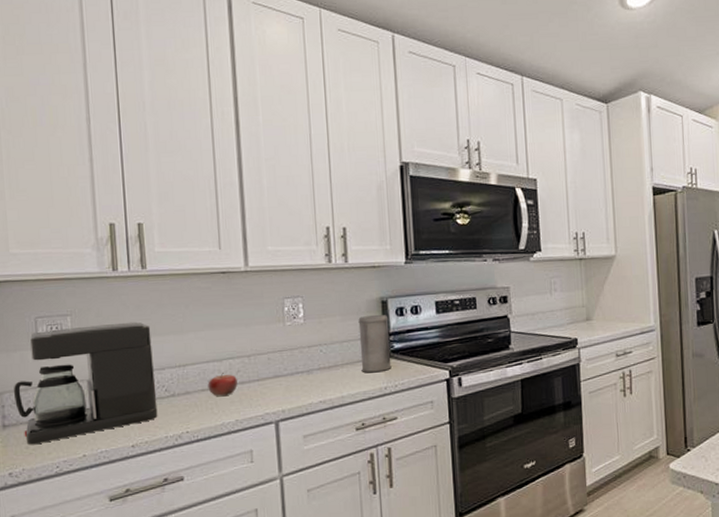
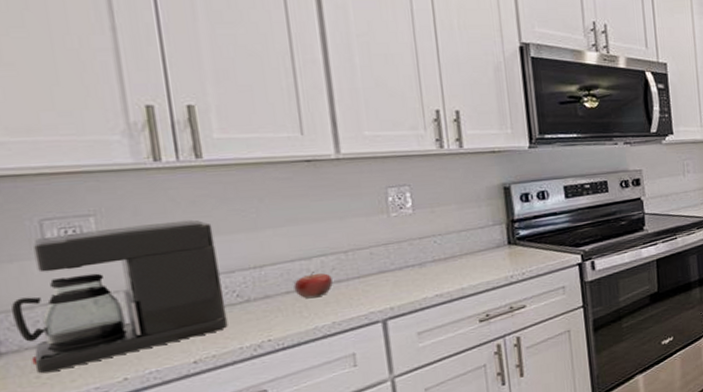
canister: present [358,314,392,373] -> none [477,201,518,263]

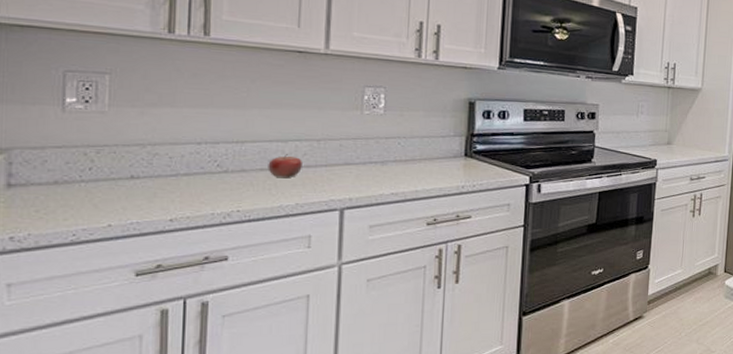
coffee maker: present [10,219,228,374] -> none [25,86,207,209]

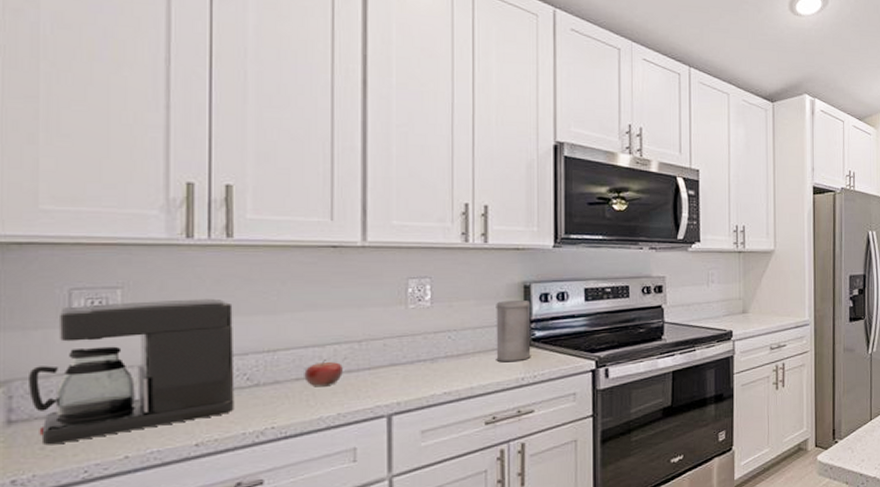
coffee maker: none [25,86,207,209] -> present [27,298,235,446]
canister: none [440,114,474,171] -> present [496,299,531,363]

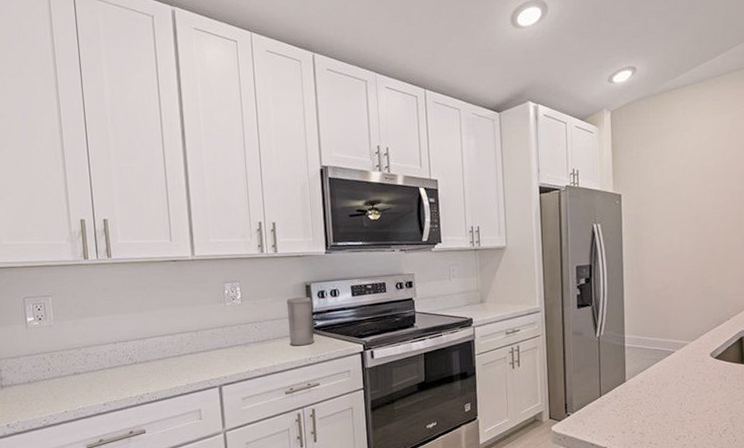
coffee maker: present [27,298,235,446] -> none [8,302,124,402]
fruit: present [304,360,343,387] -> none [163,345,188,365]

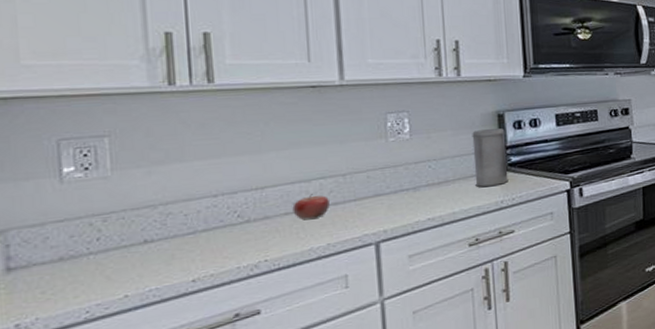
fruit: none [163,345,188,365] -> present [292,194,330,221]

